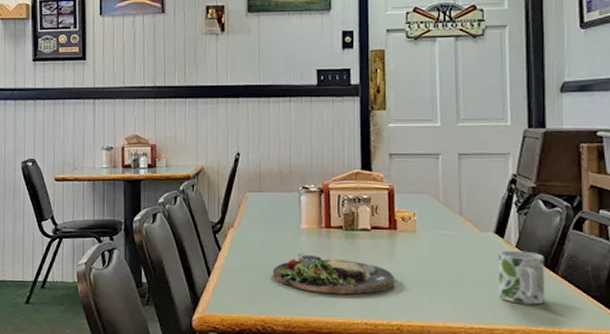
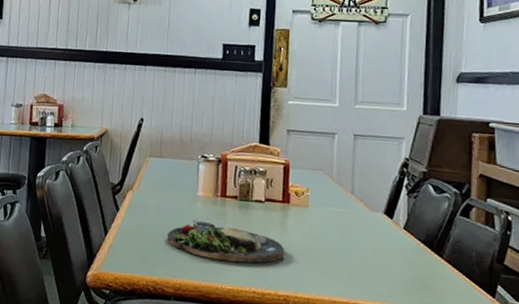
mug: present [498,250,545,305] -> none [384,231,431,286]

